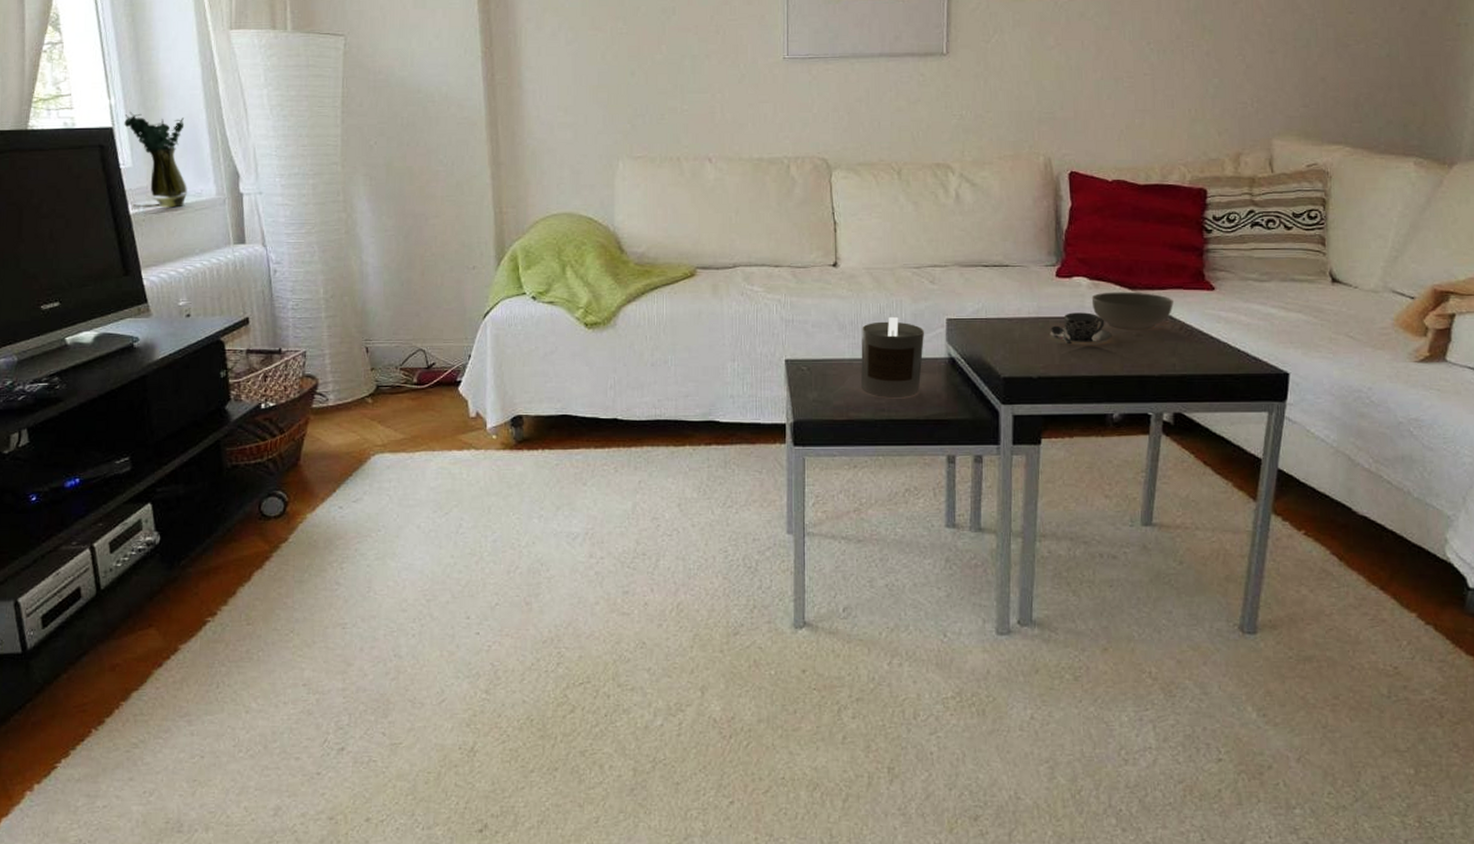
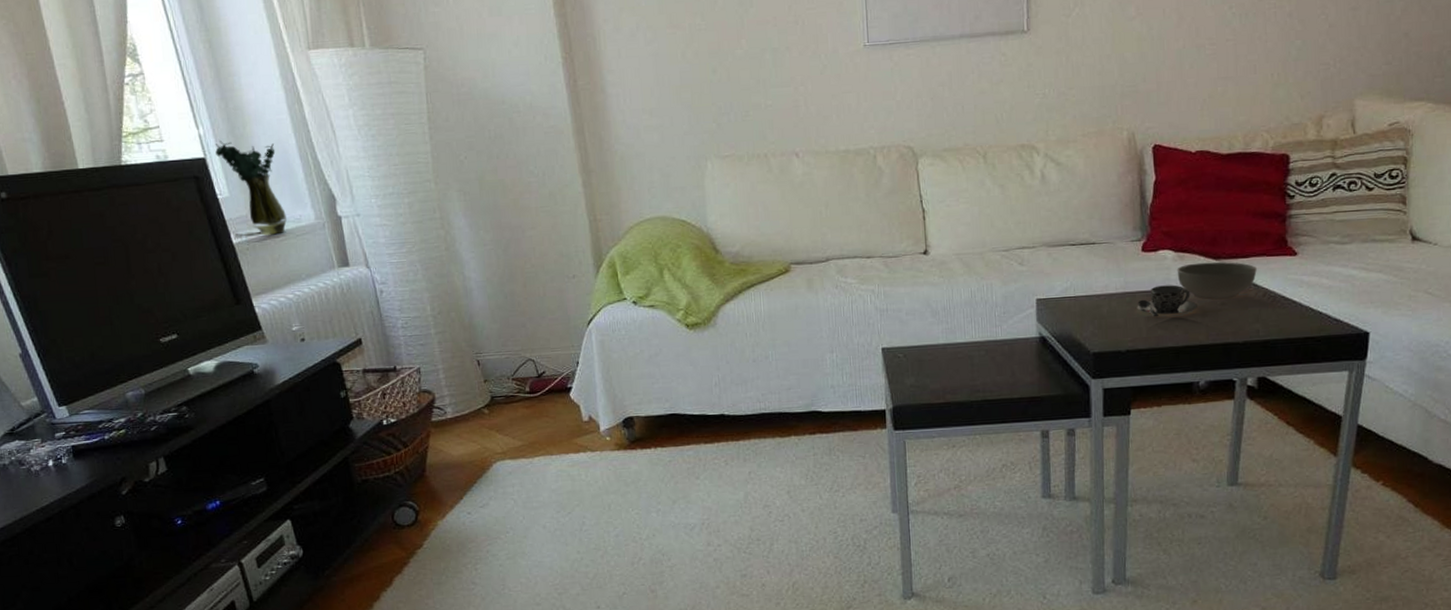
candle: present [861,317,924,399] -> none [954,301,1015,380]

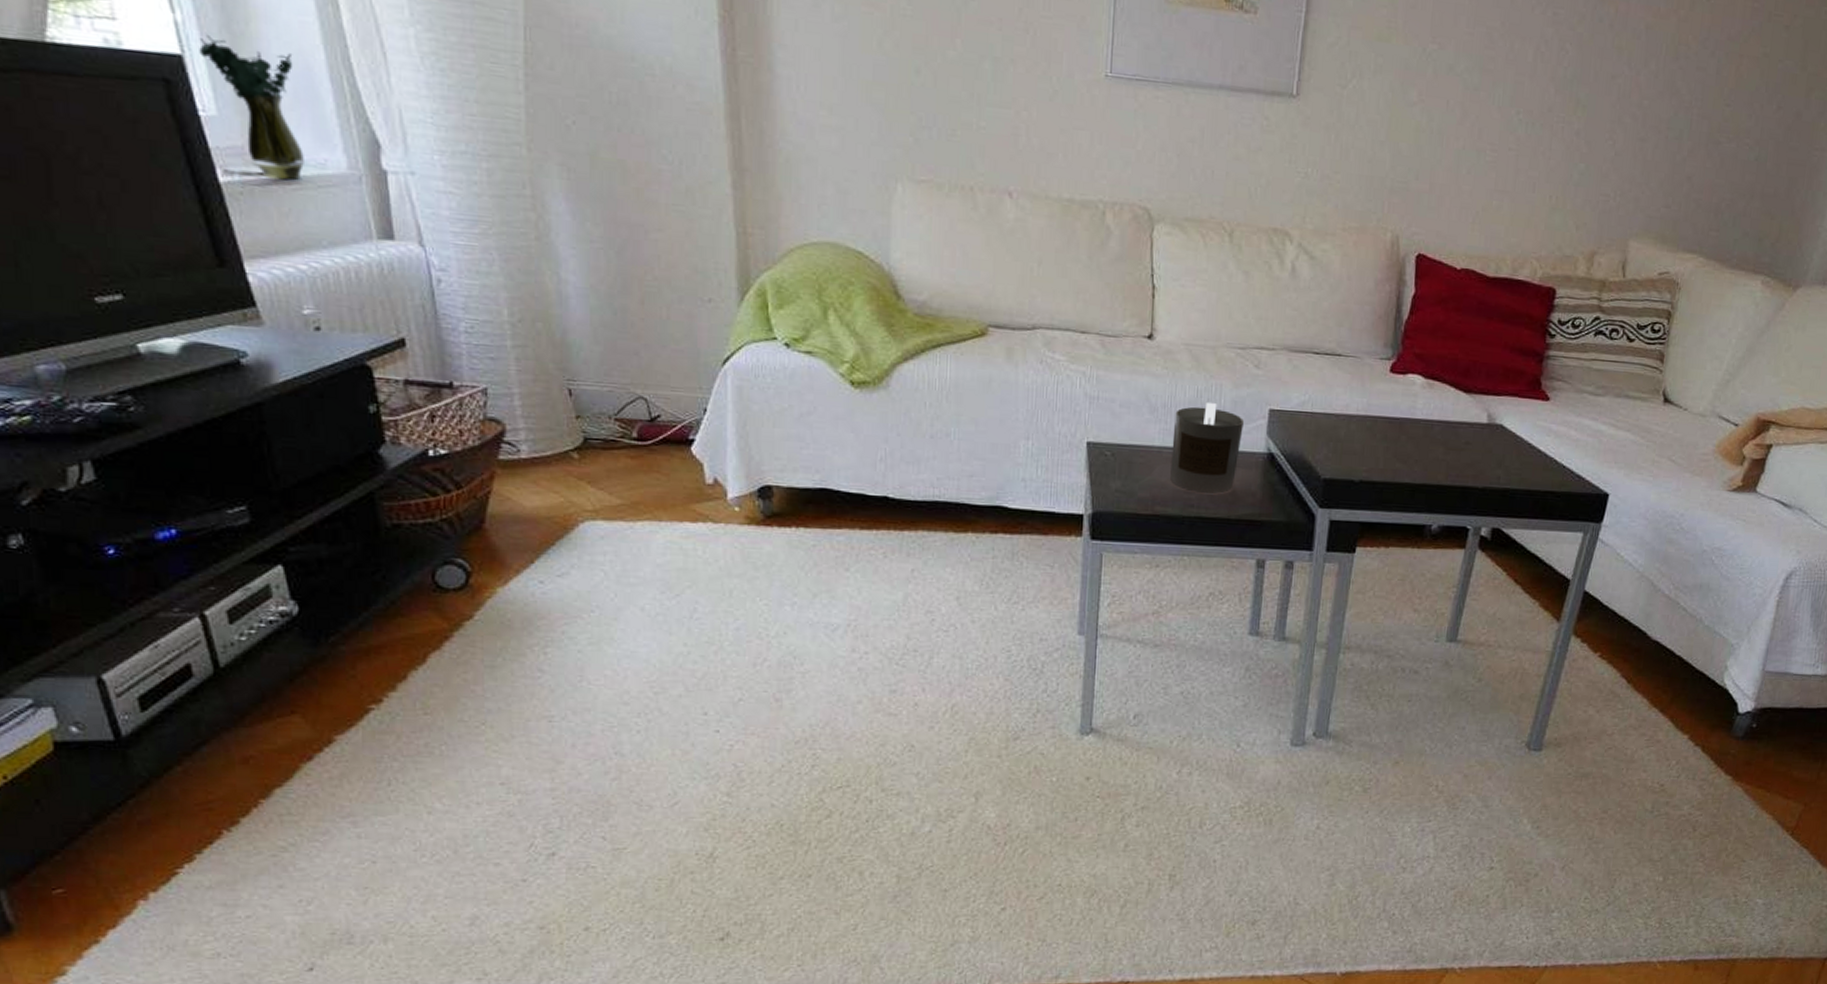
candle: none [954,301,1015,380] -> present [1170,403,1244,495]
teacup: present [1137,285,1197,317] -> none [1377,413,1441,448]
bowl: present [1177,261,1257,300] -> none [1424,393,1507,438]

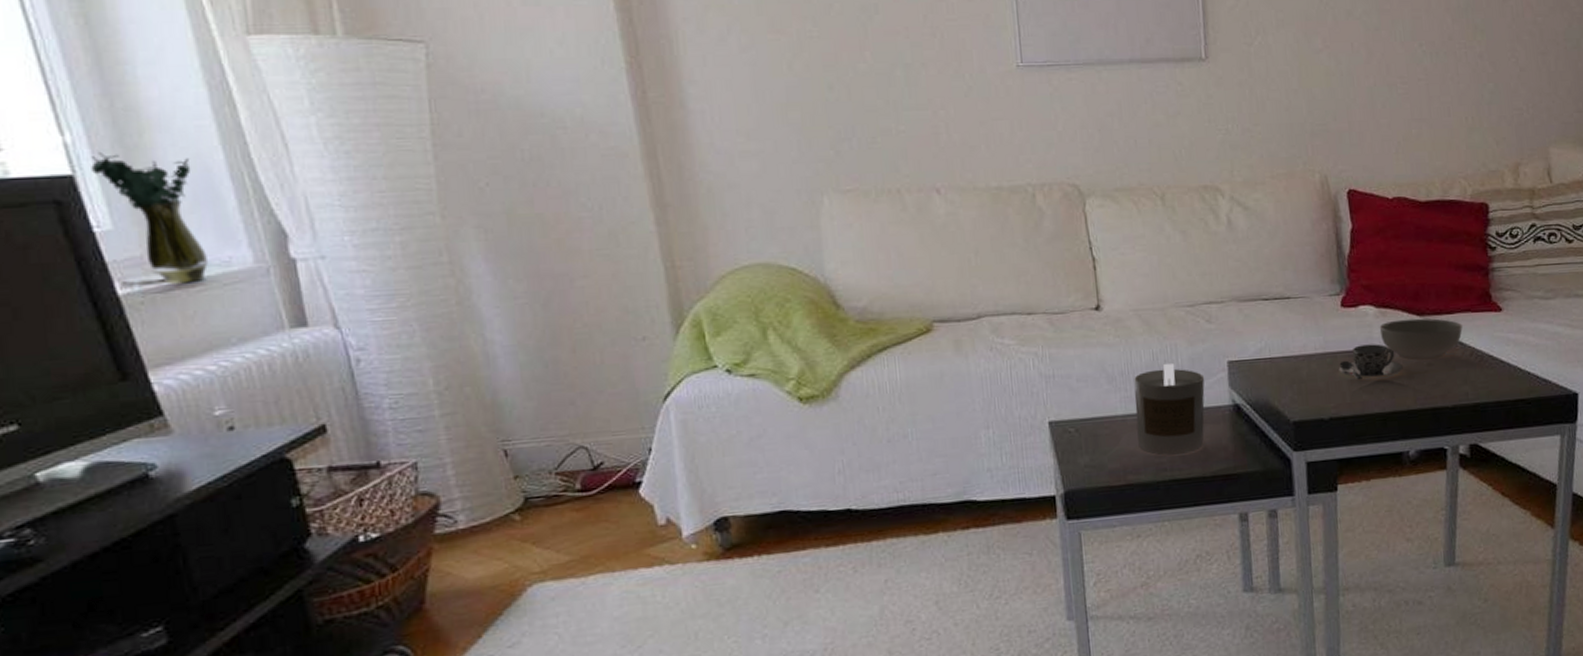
teacup: none [1377,413,1441,448] -> present [1338,344,1403,381]
bowl: none [1424,393,1507,438] -> present [1379,318,1462,360]

